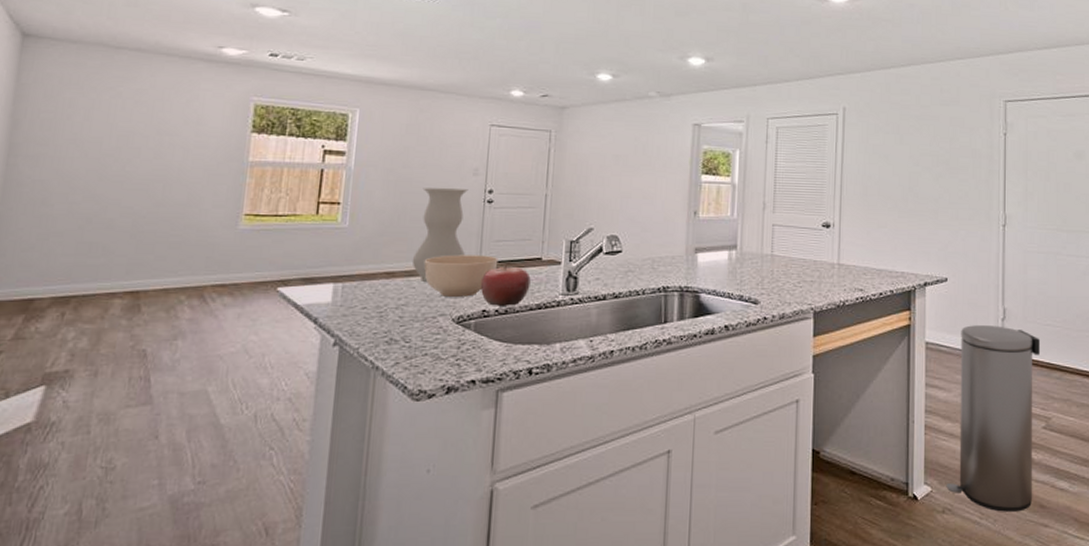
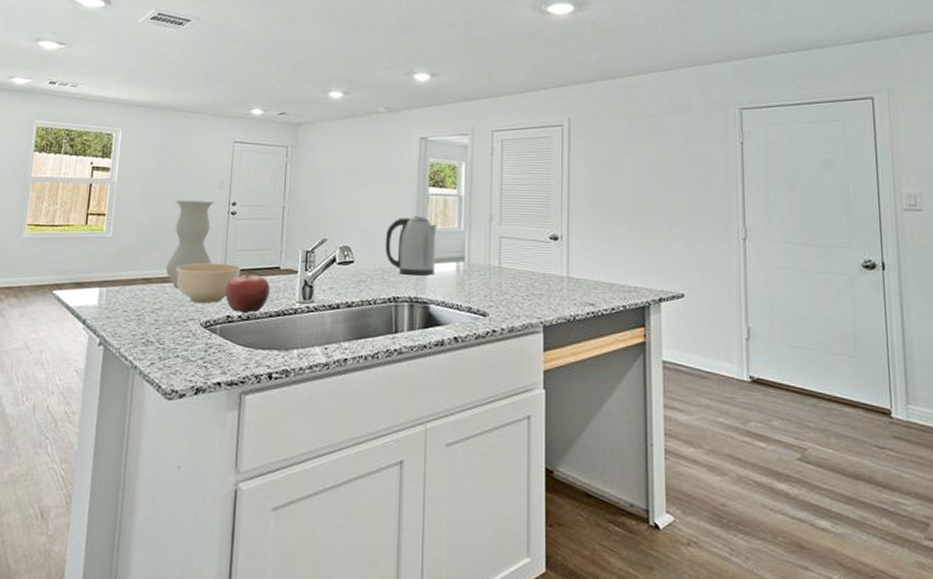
kettle: none [655,204,709,264] -> present [385,215,437,276]
pedal bin: present [946,325,1041,512] -> none [690,344,792,550]

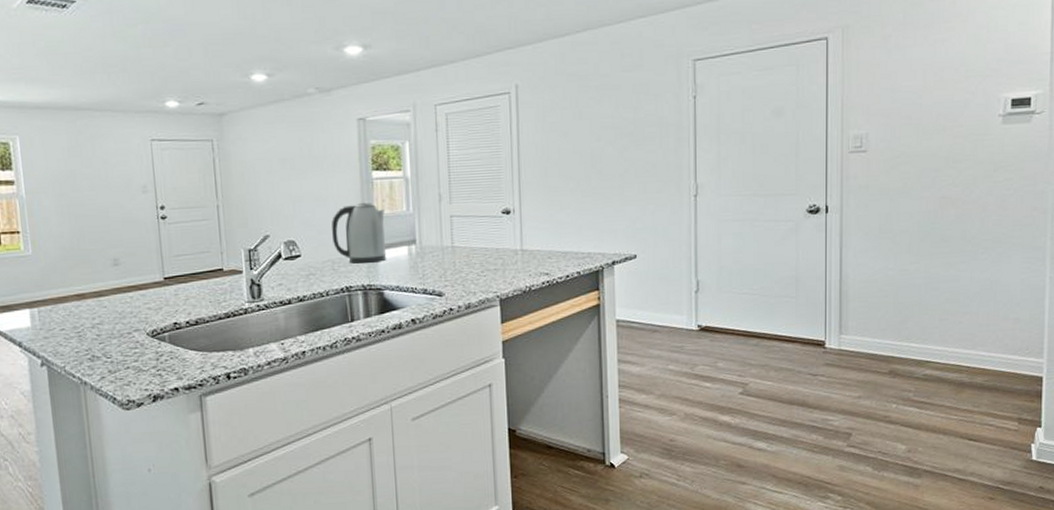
vase: present [165,200,215,288] -> none [96,206,148,301]
bowl: present [176,263,241,304] -> none [110,270,182,314]
fruit: present [225,270,270,314] -> none [167,275,216,319]

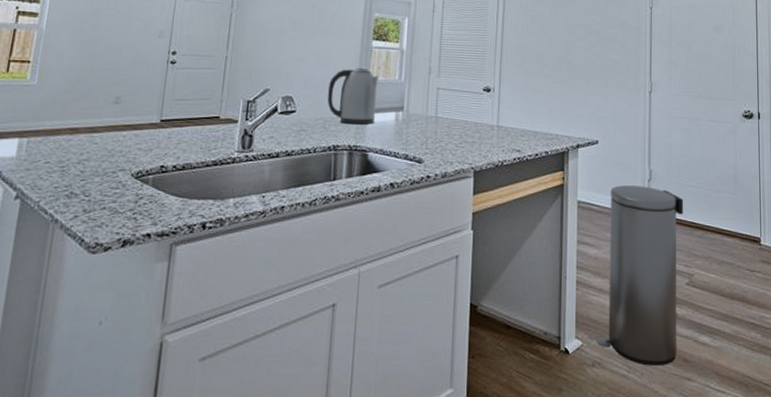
pedal bin: none [642,298,737,473] -> present [596,185,684,366]

